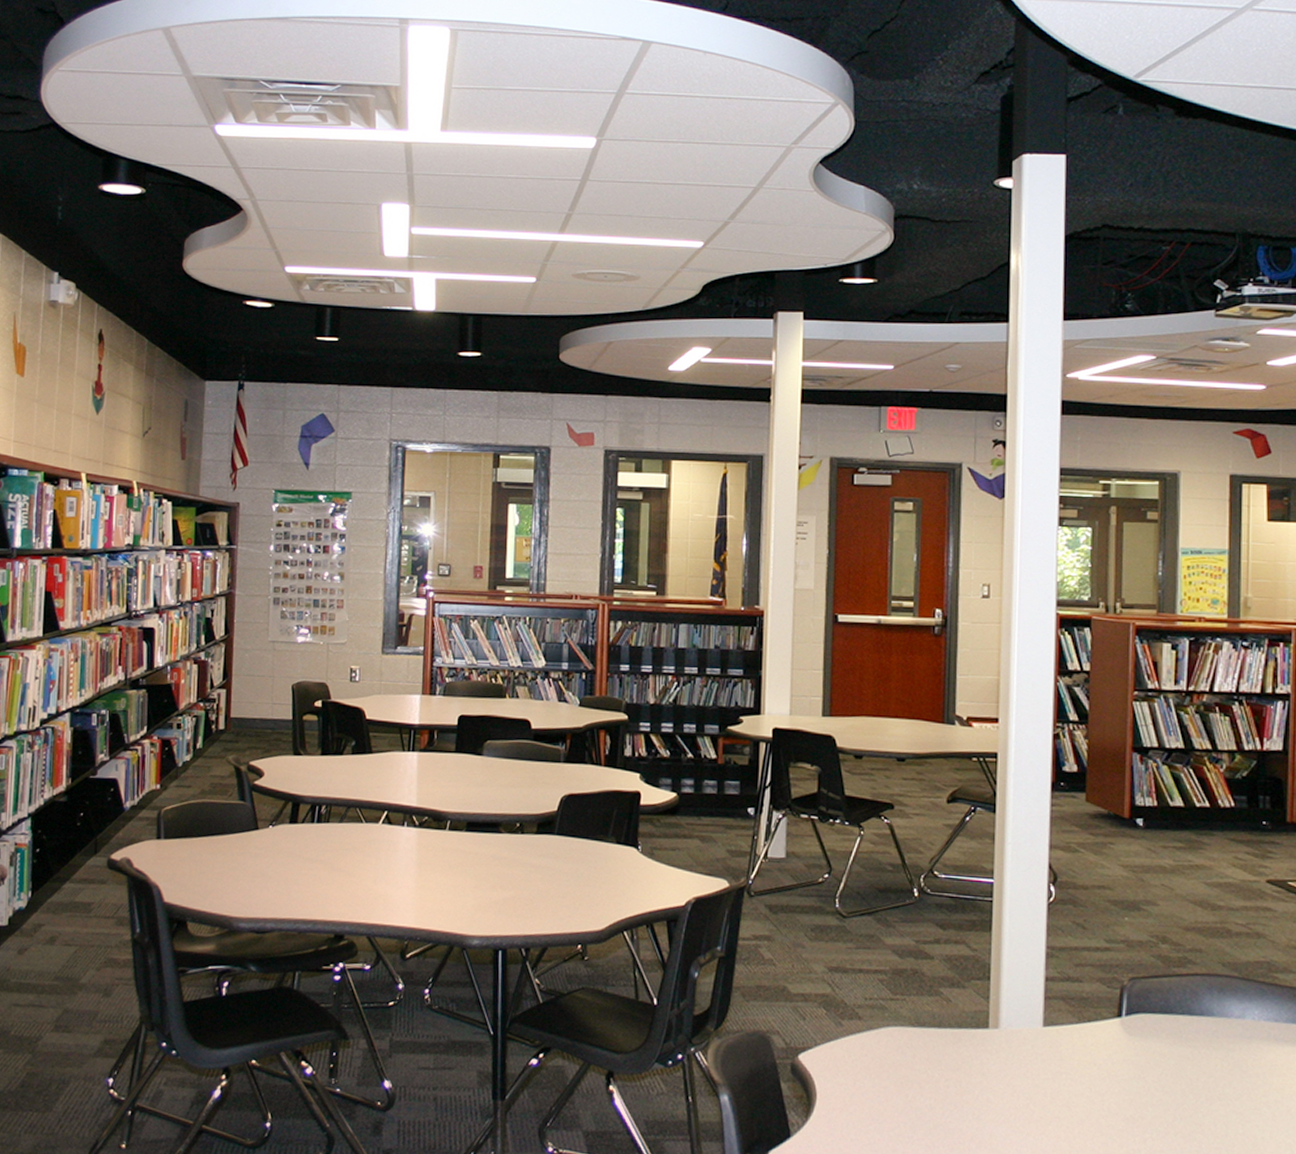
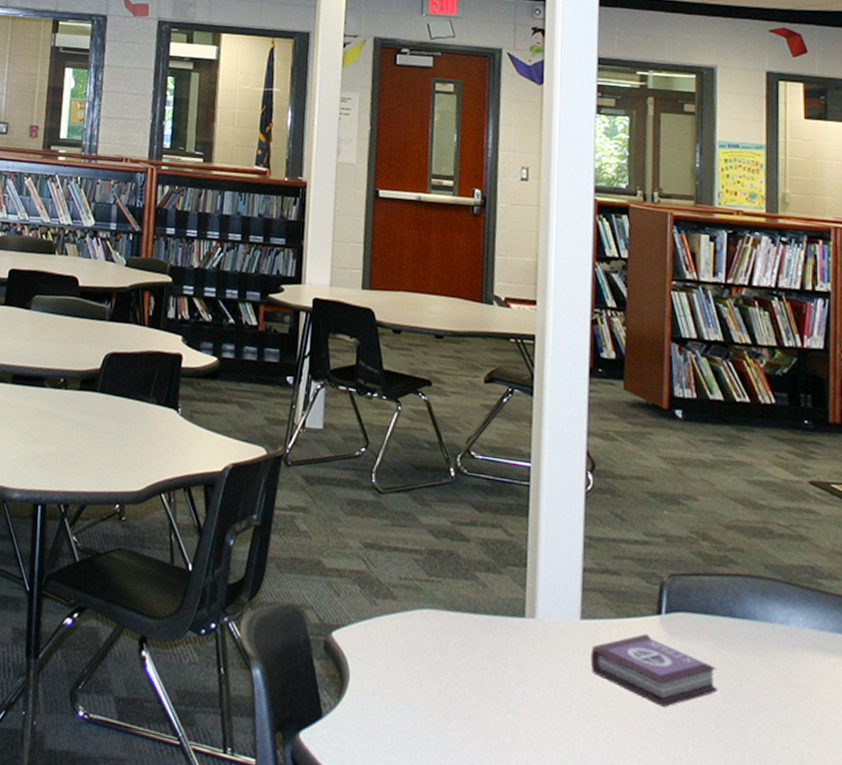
book: none [1052,1036,1176,1104] -> present [590,634,718,707]

